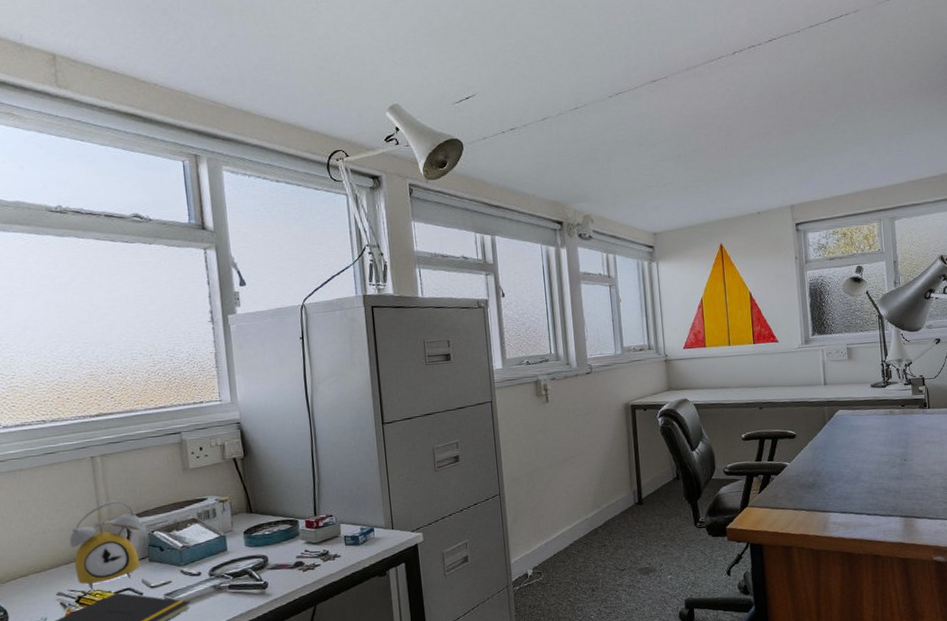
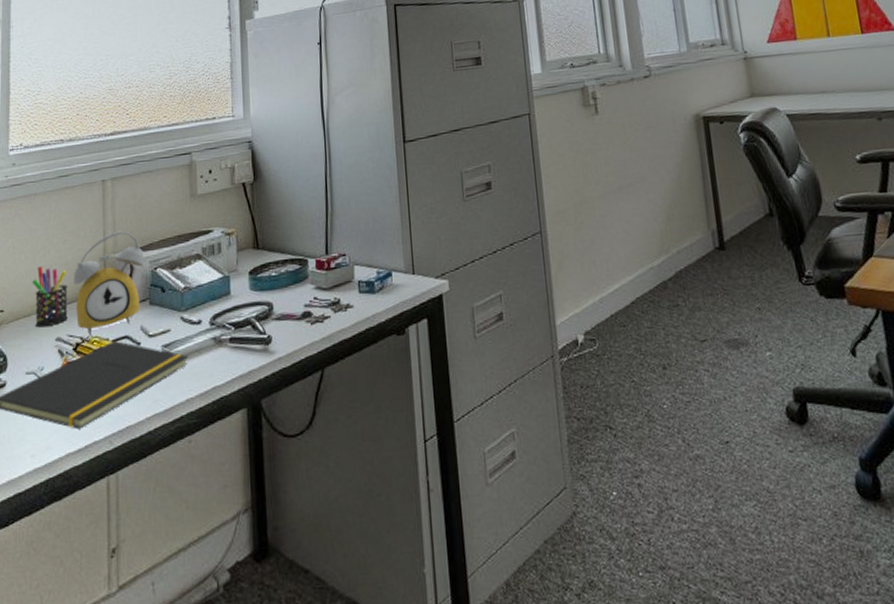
pen holder: none [26,532,67,585] -> present [32,265,68,328]

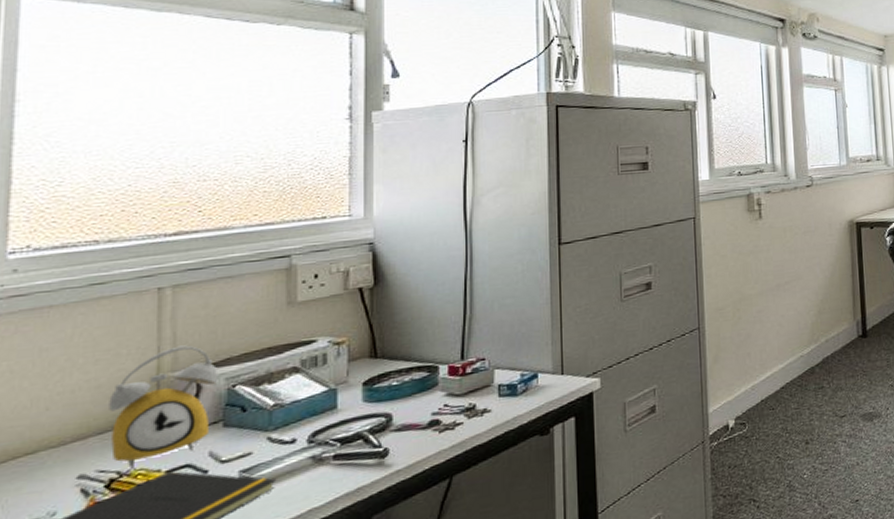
pen holder: present [32,265,68,328] -> none [40,391,99,466]

